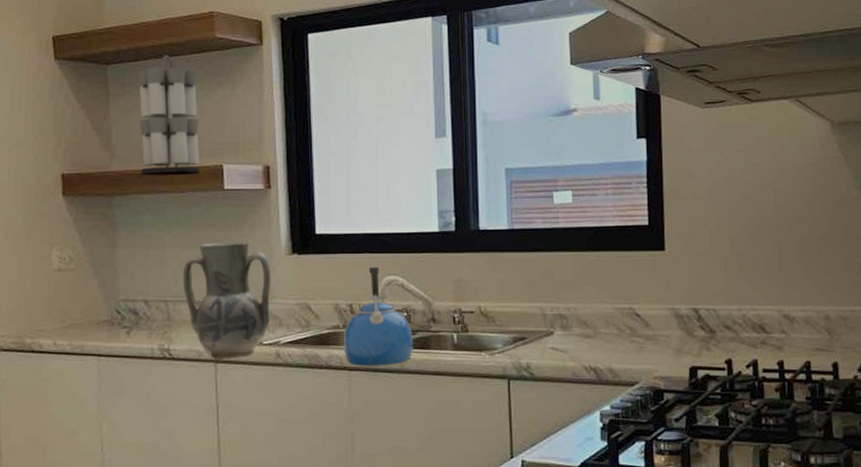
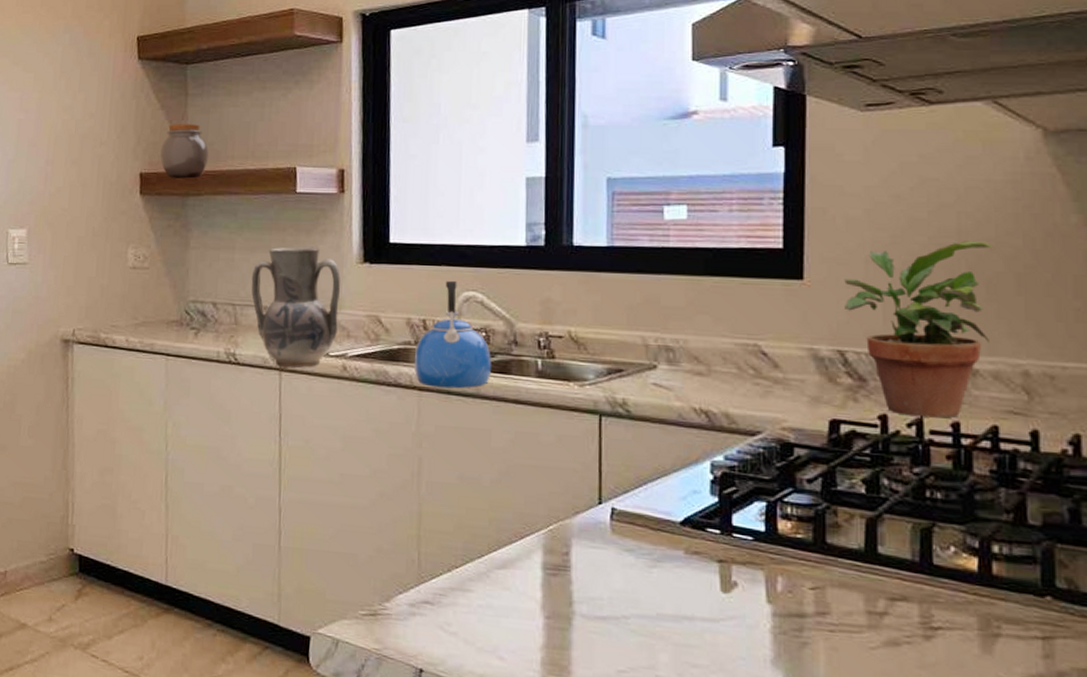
jar: none [83,124,134,178] -> present [160,124,210,179]
spice rack: present [137,56,200,176] -> none [214,55,275,178]
potted plant: none [695,213,801,359] -> present [844,240,994,418]

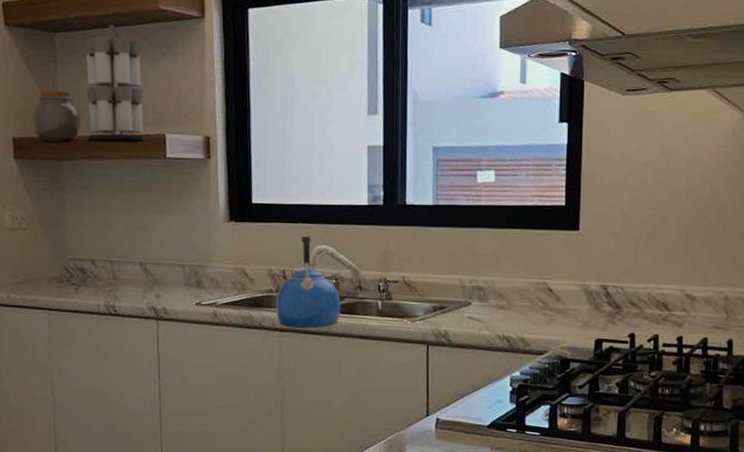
spice rack: none [214,55,275,178] -> present [84,25,143,143]
ceramic jug: present [251,246,340,369] -> none [127,207,209,317]
potted plant: present [844,240,994,418] -> none [608,198,709,334]

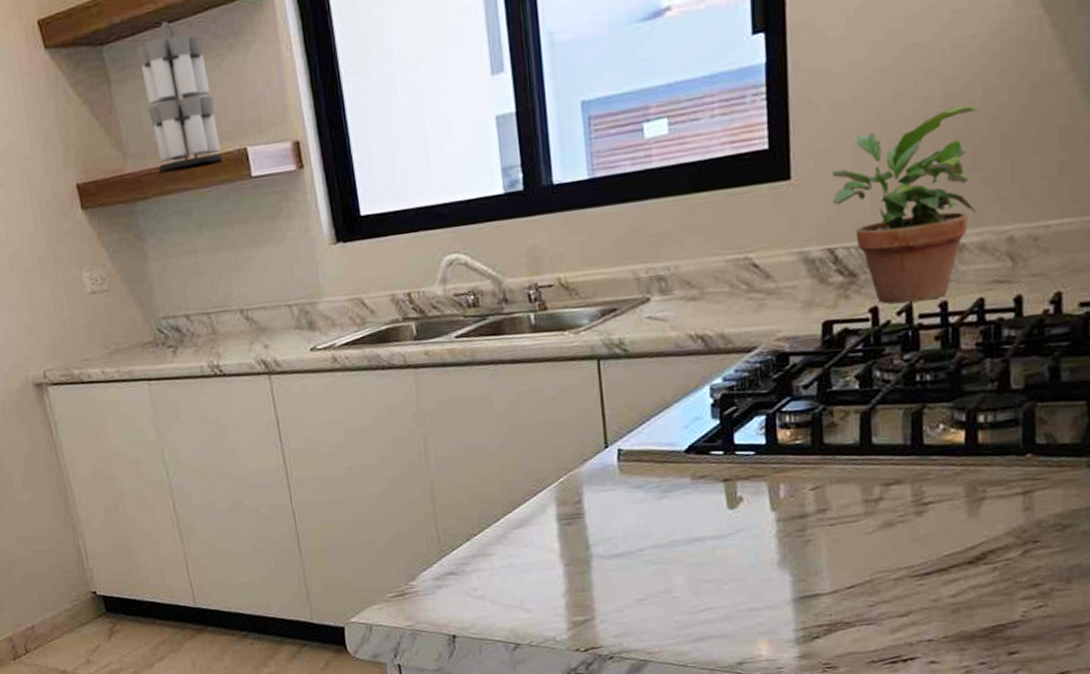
jar: present [33,90,82,144] -> none [93,116,150,185]
kettle: present [275,235,342,329] -> none [404,245,485,363]
potted plant: none [608,198,709,334] -> present [832,105,980,304]

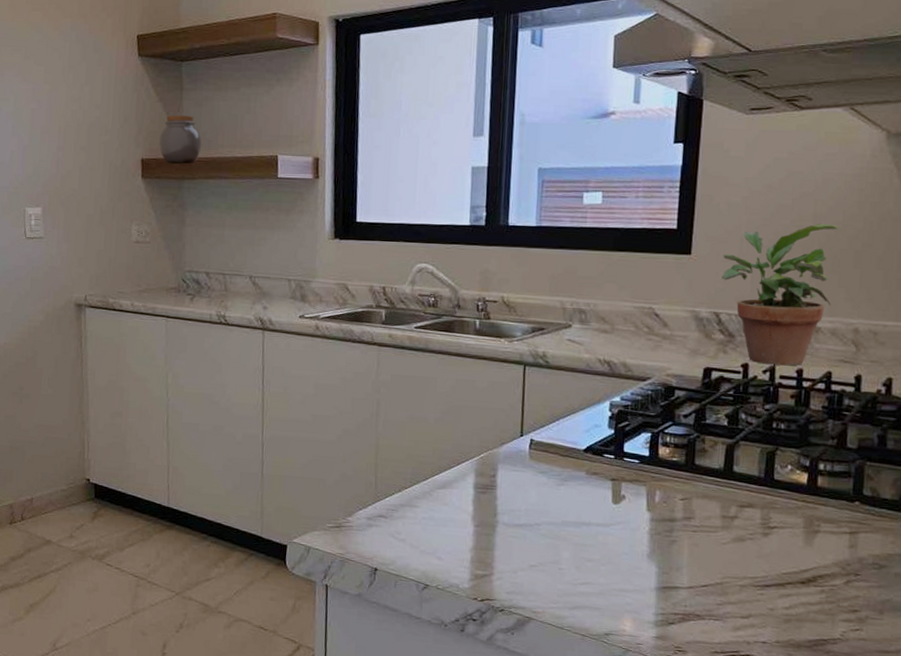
jar: none [93,116,150,185] -> present [159,115,202,164]
spice rack: present [136,22,222,174] -> none [206,54,259,164]

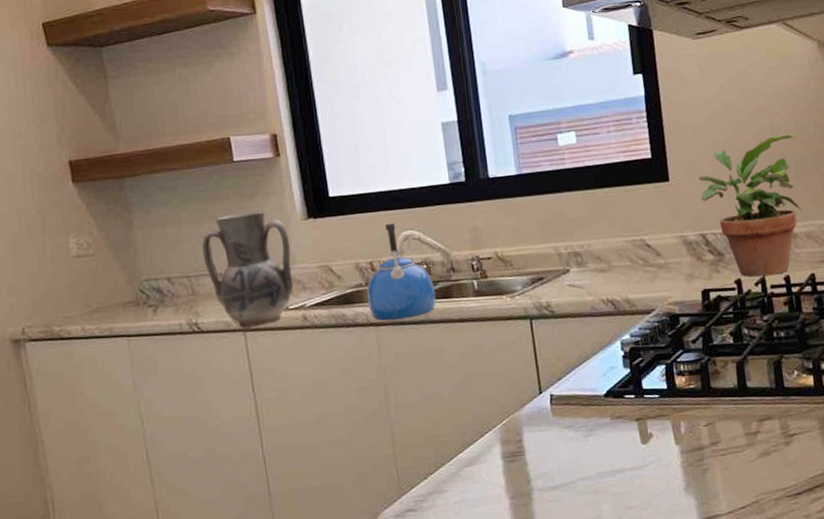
jar: present [159,115,202,164] -> none [87,106,140,163]
ceramic jug: none [238,224,315,328] -> present [202,210,294,328]
kettle: none [374,254,439,345] -> present [366,222,437,322]

